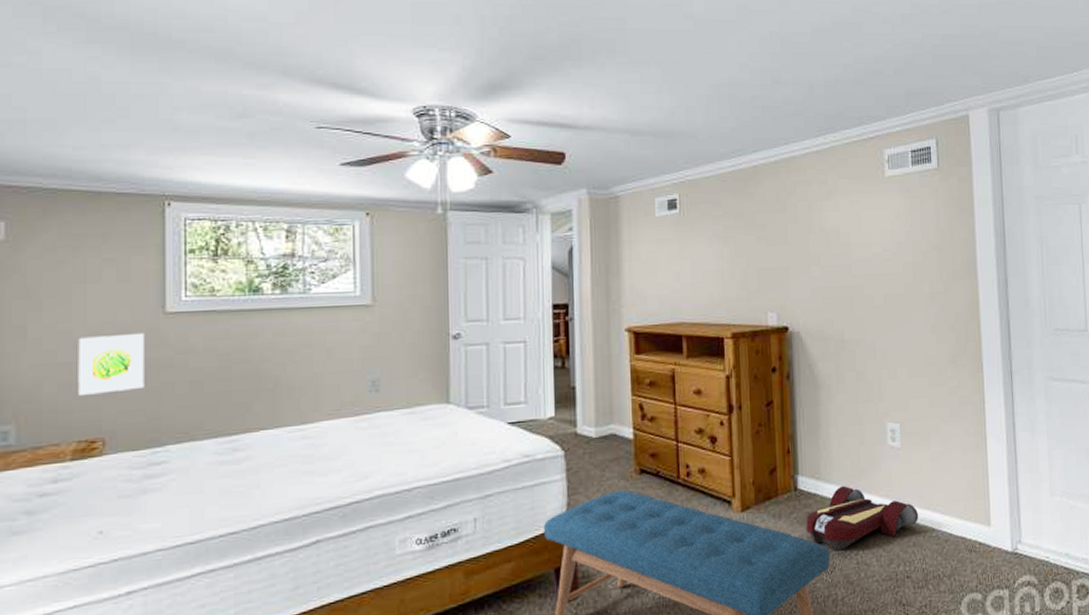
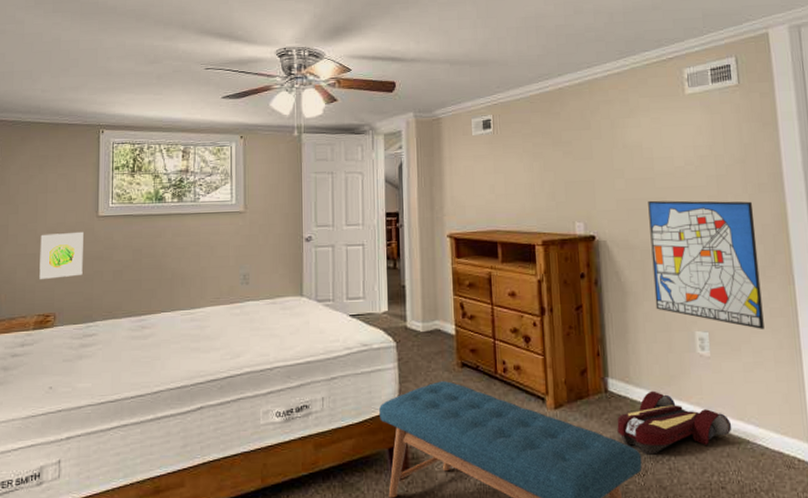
wall art: none [844,288,953,419] -> present [648,200,764,330]

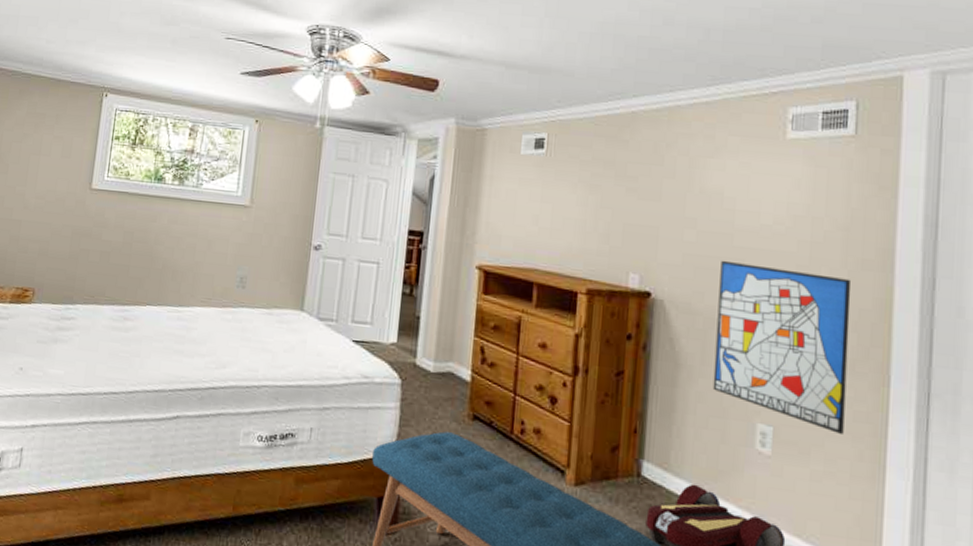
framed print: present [39,231,84,279] -> none [22,200,74,252]

